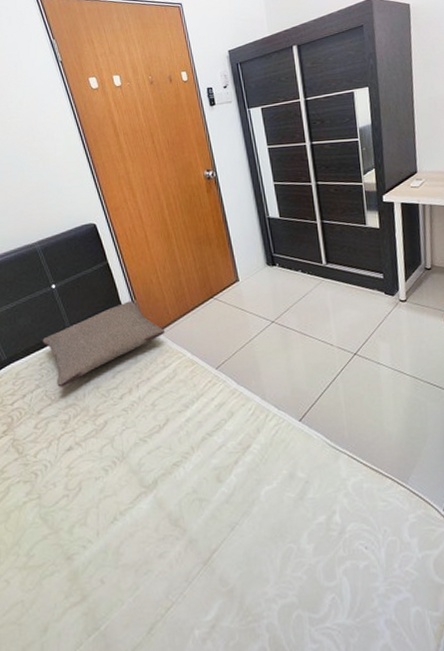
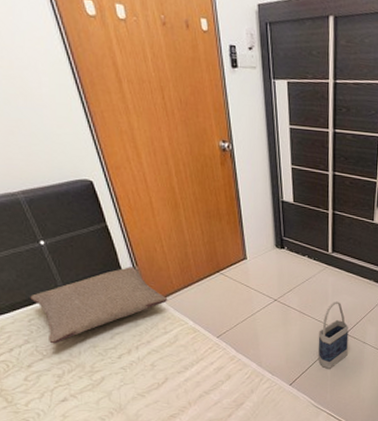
bag: none [323,317,361,398] -> present [318,302,349,369]

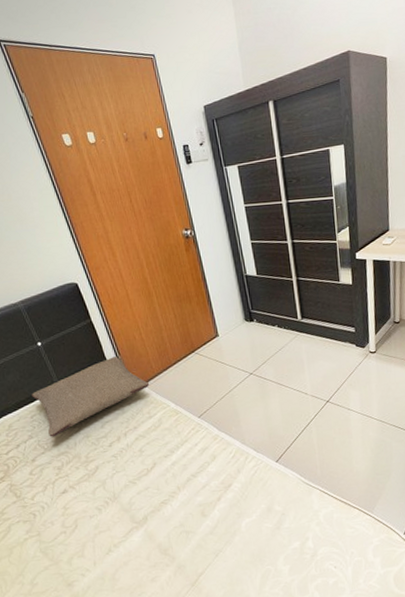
bag: present [318,302,349,369] -> none [298,368,333,441]

